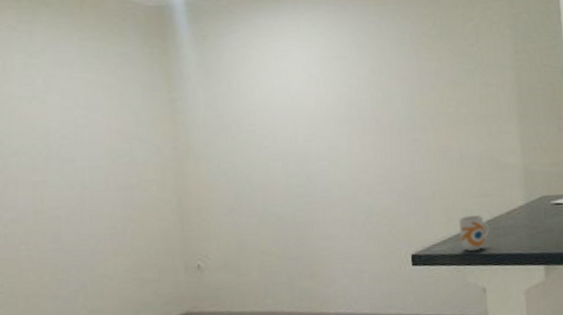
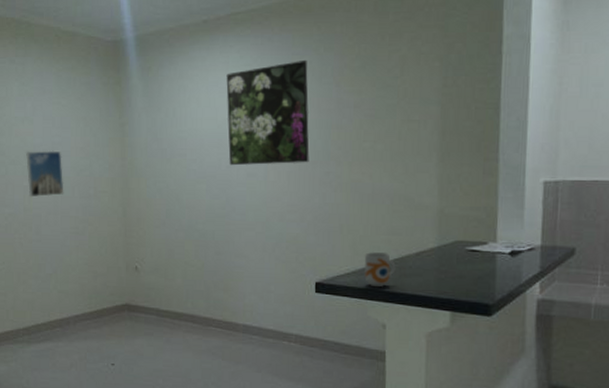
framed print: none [36,135,94,194] -> present [26,150,64,197]
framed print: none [298,28,394,139] -> present [226,59,310,166]

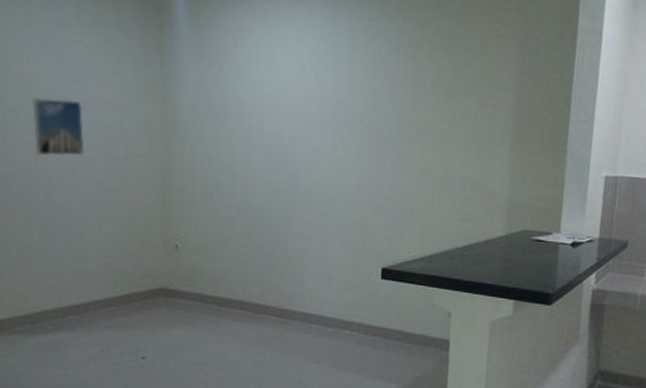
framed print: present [226,59,310,166] -> none [292,27,384,140]
mug: present [364,252,396,288] -> none [432,238,464,275]

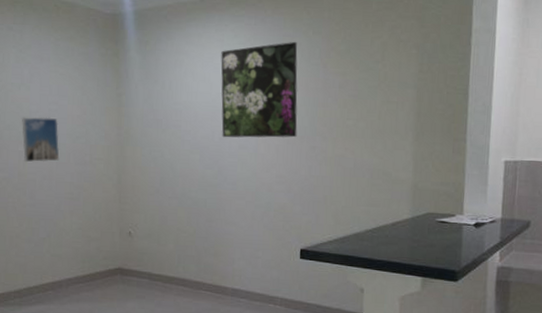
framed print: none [292,27,384,140] -> present [221,41,298,138]

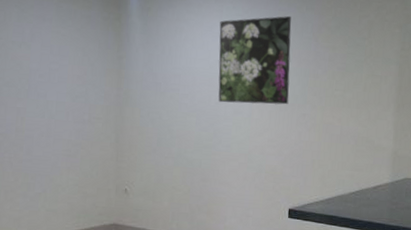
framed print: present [22,117,60,162] -> none [21,75,59,120]

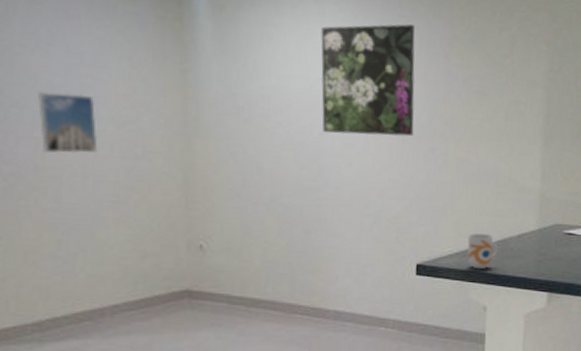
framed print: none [21,75,59,120] -> present [38,92,98,154]
mug: none [330,184,357,215] -> present [467,233,498,270]

